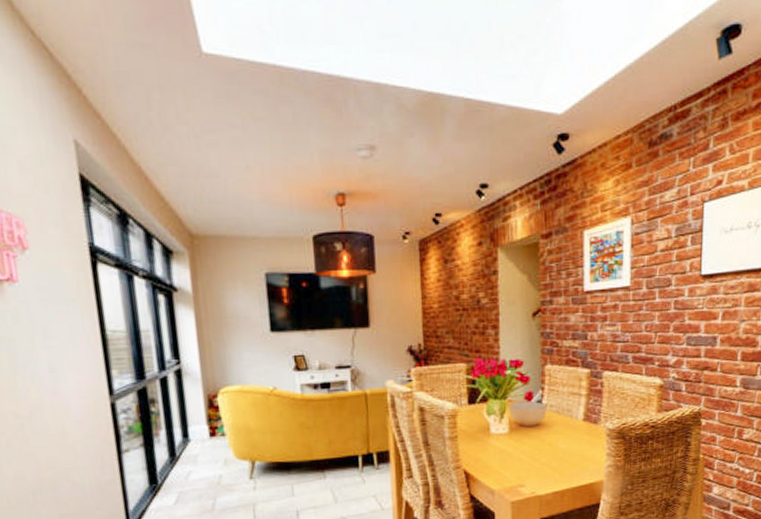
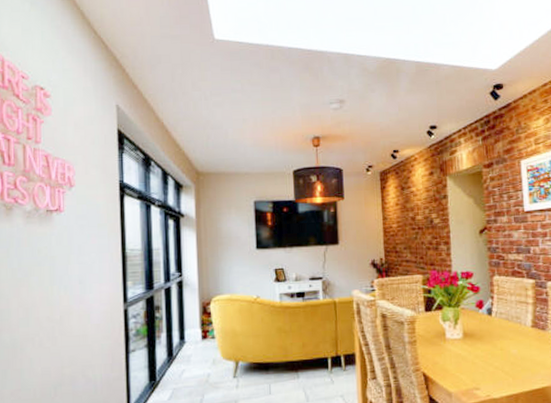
bowl: present [509,401,547,427] -> none [462,308,497,333]

